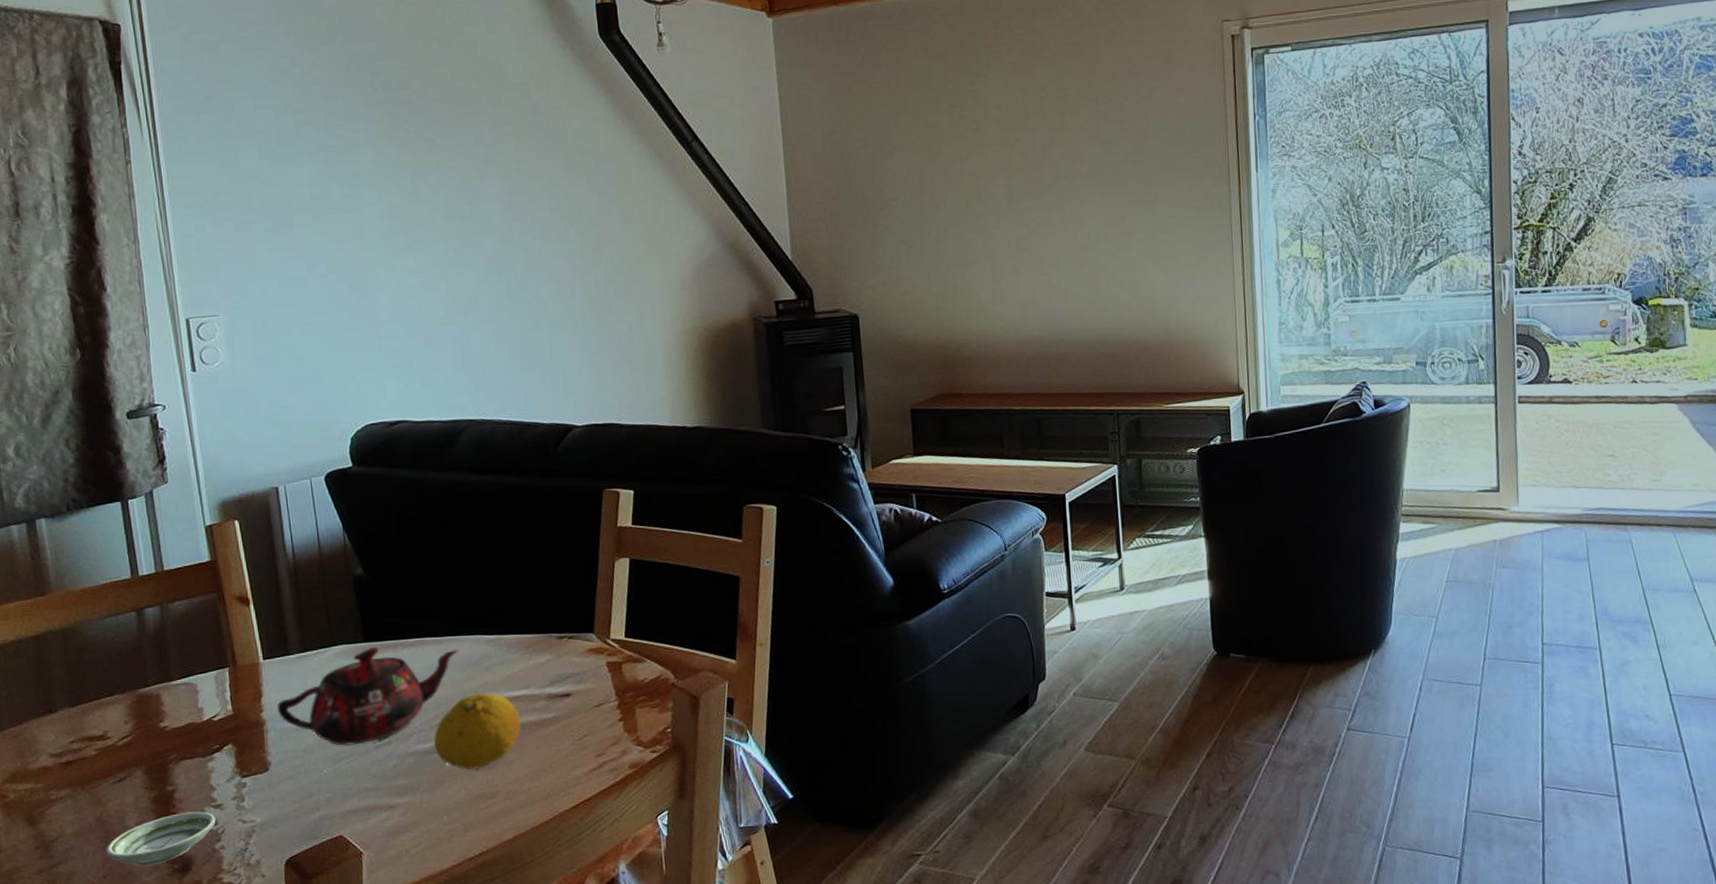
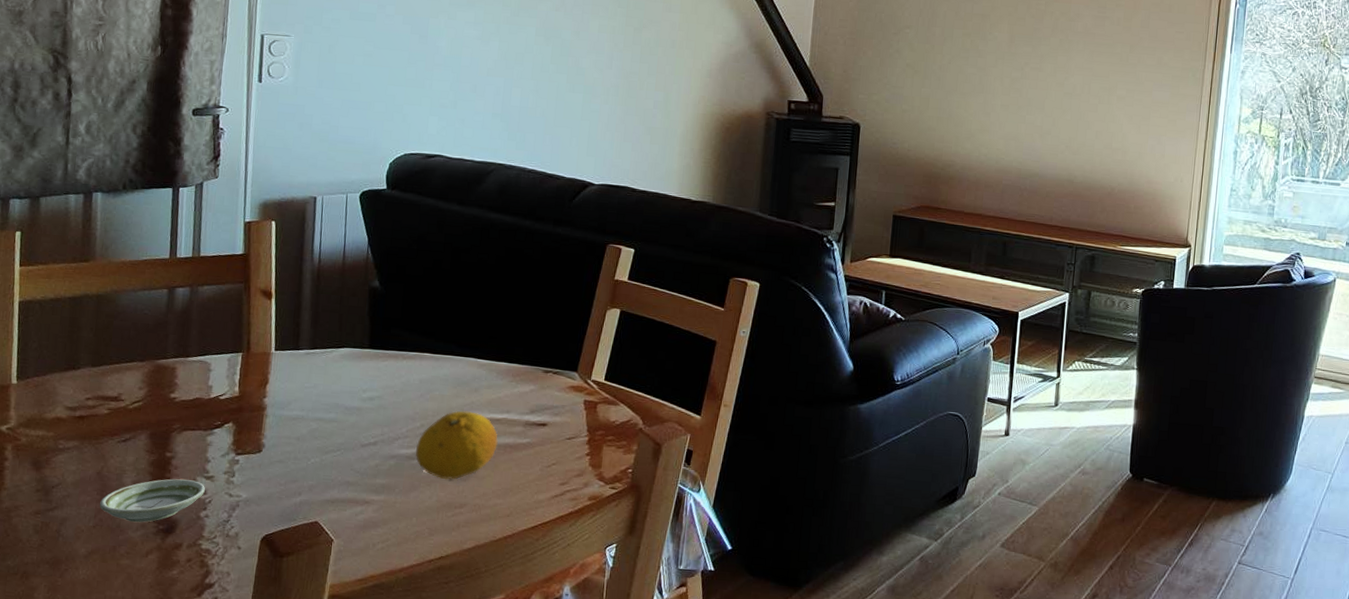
teapot: present [277,646,459,746] -> none [280,354,453,441]

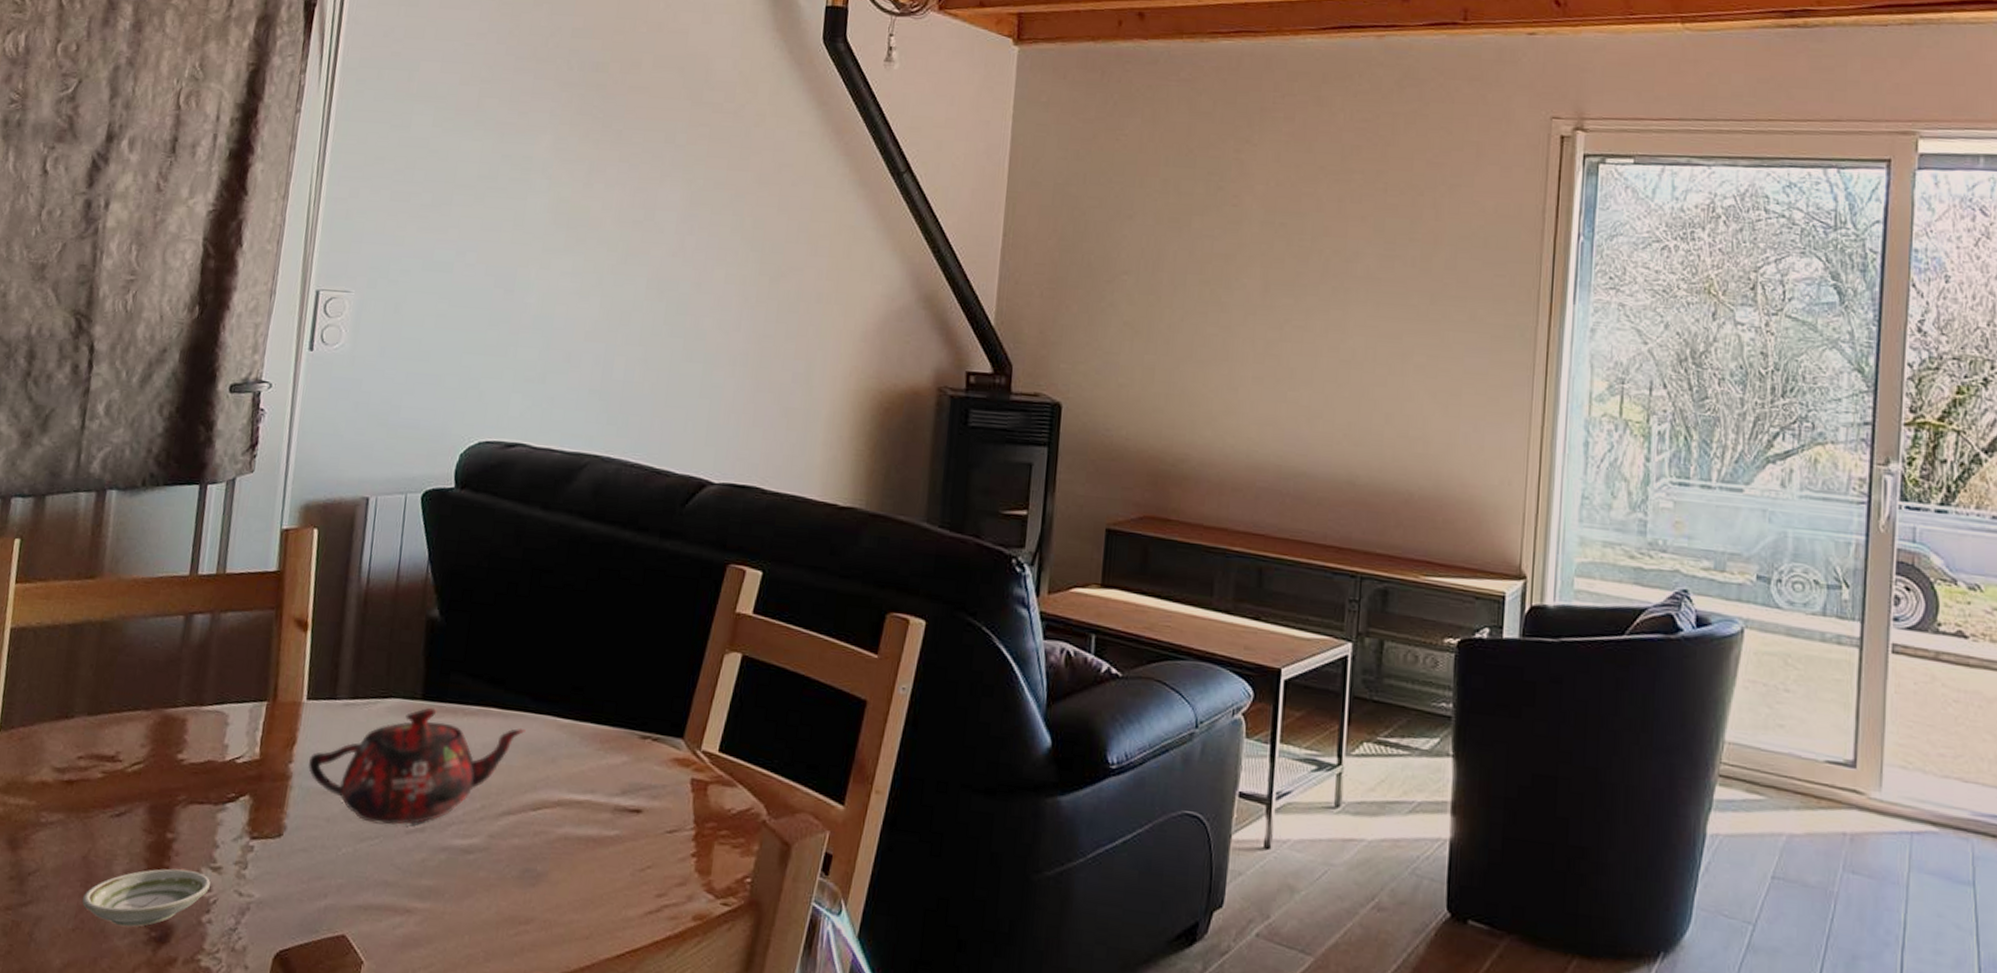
teapot: none [280,354,453,441] -> present [308,707,526,825]
fruit: present [415,411,498,480] -> none [472,788,578,884]

